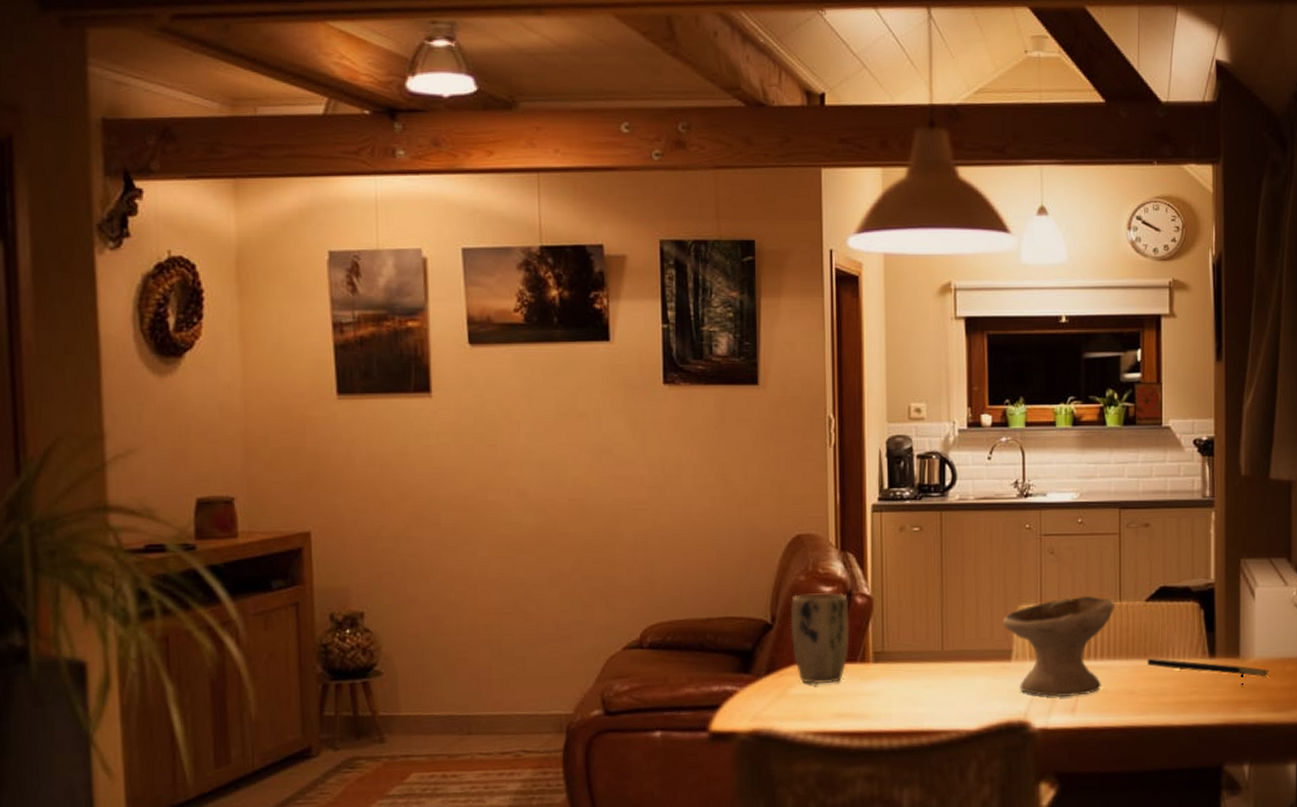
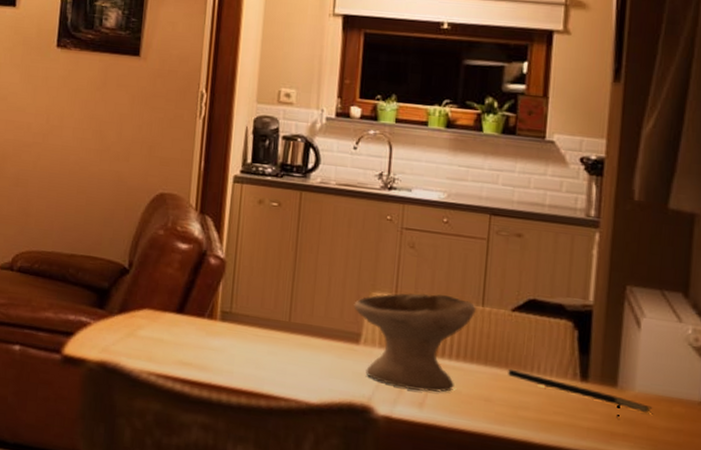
plant pot: present [790,593,850,685] -> none [145,247,202,333]

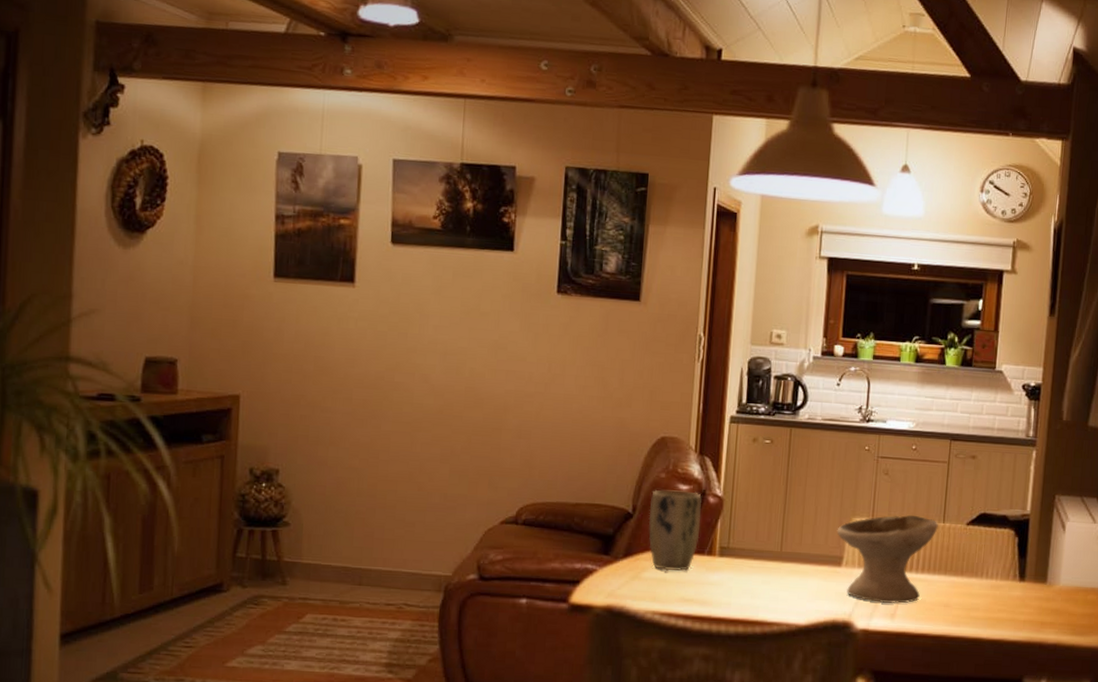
plant pot: none [145,247,202,333] -> present [648,490,702,571]
notepad: present [508,368,652,419] -> none [963,576,1072,610]

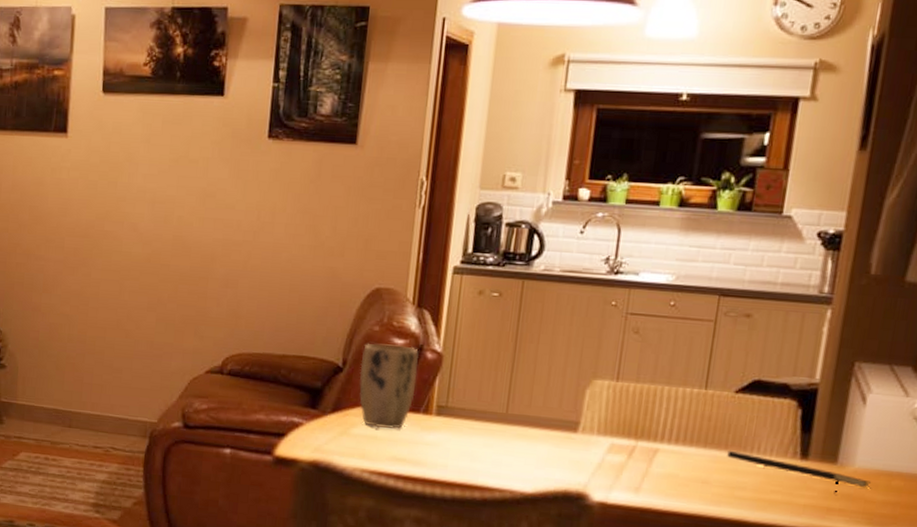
bowl: present [837,514,938,604] -> none [573,378,699,477]
notepad: none [963,576,1072,610] -> present [727,450,871,495]

